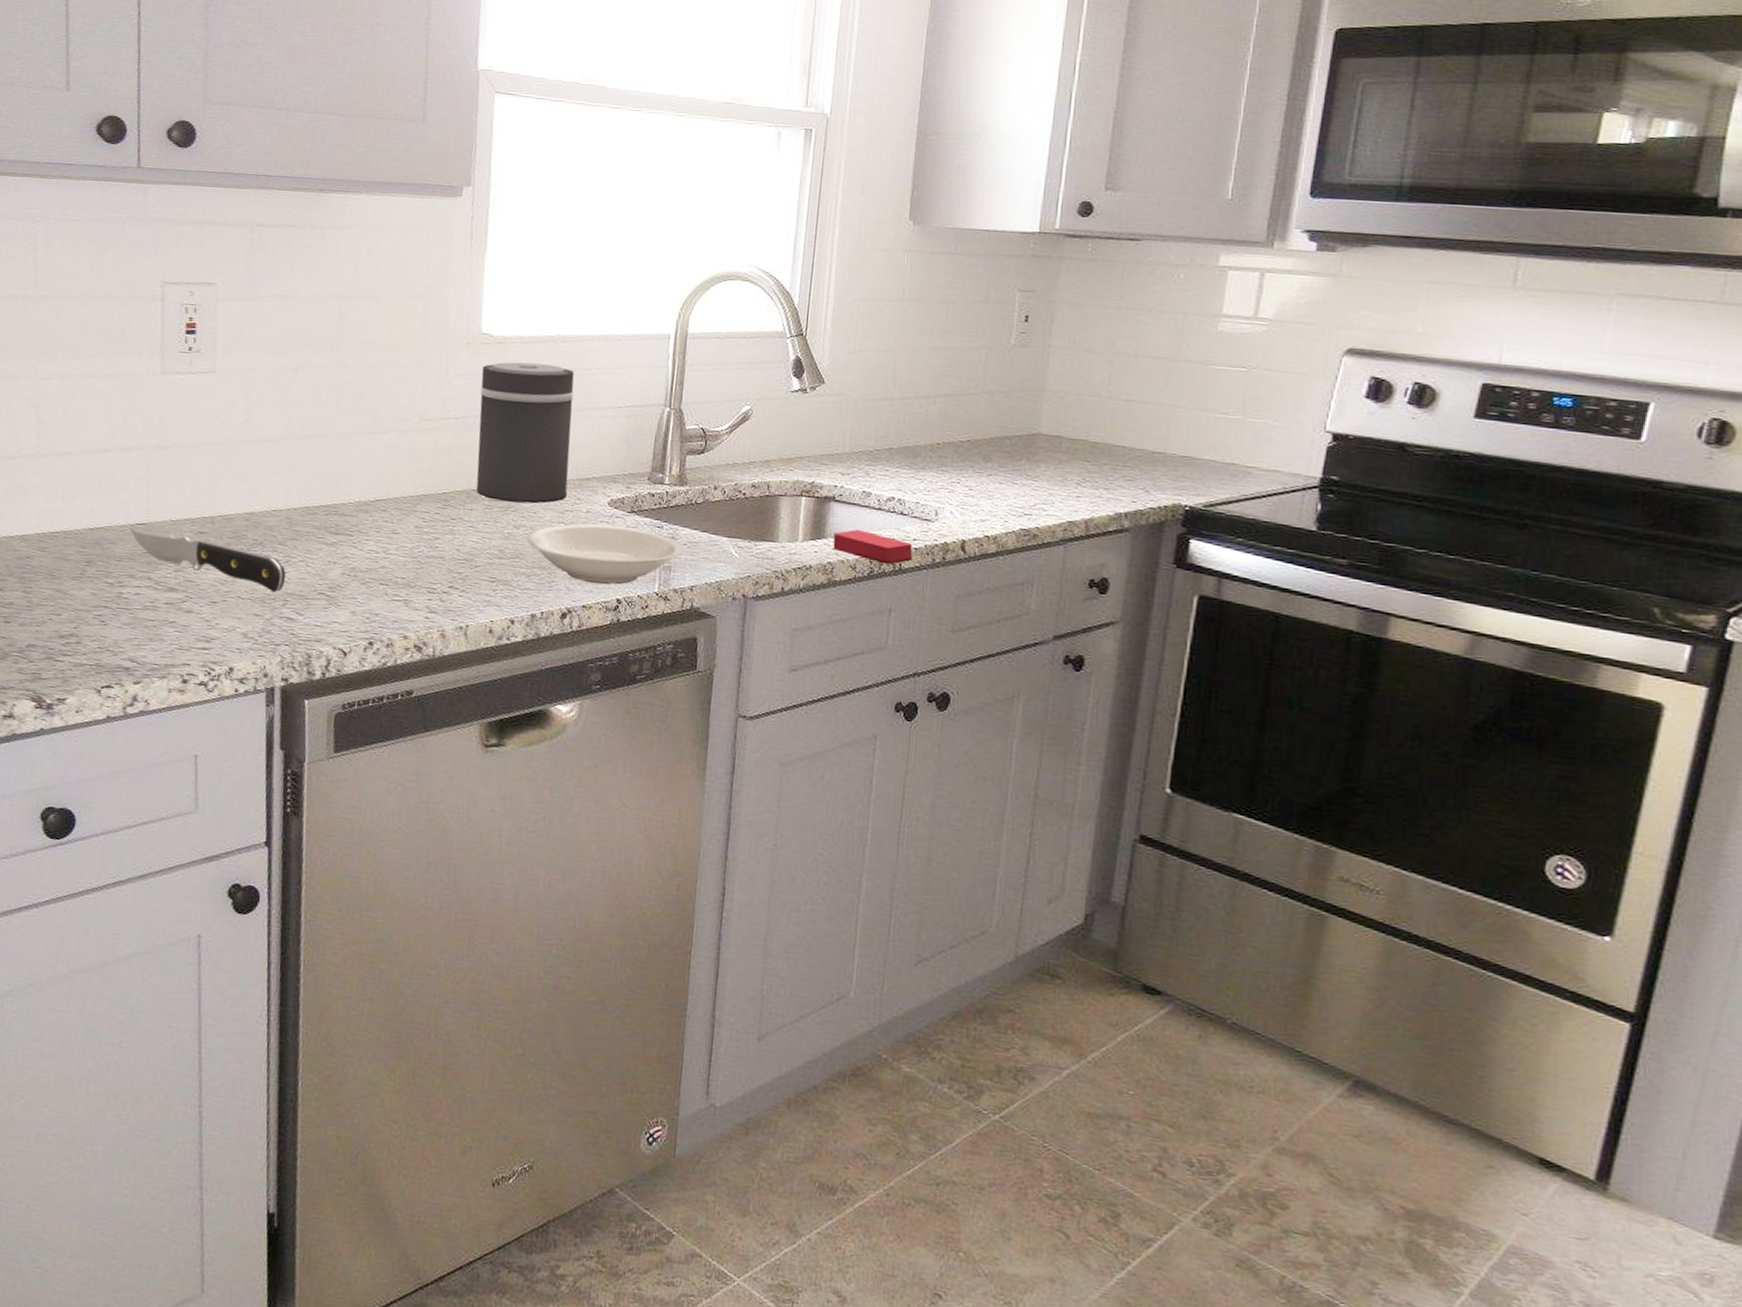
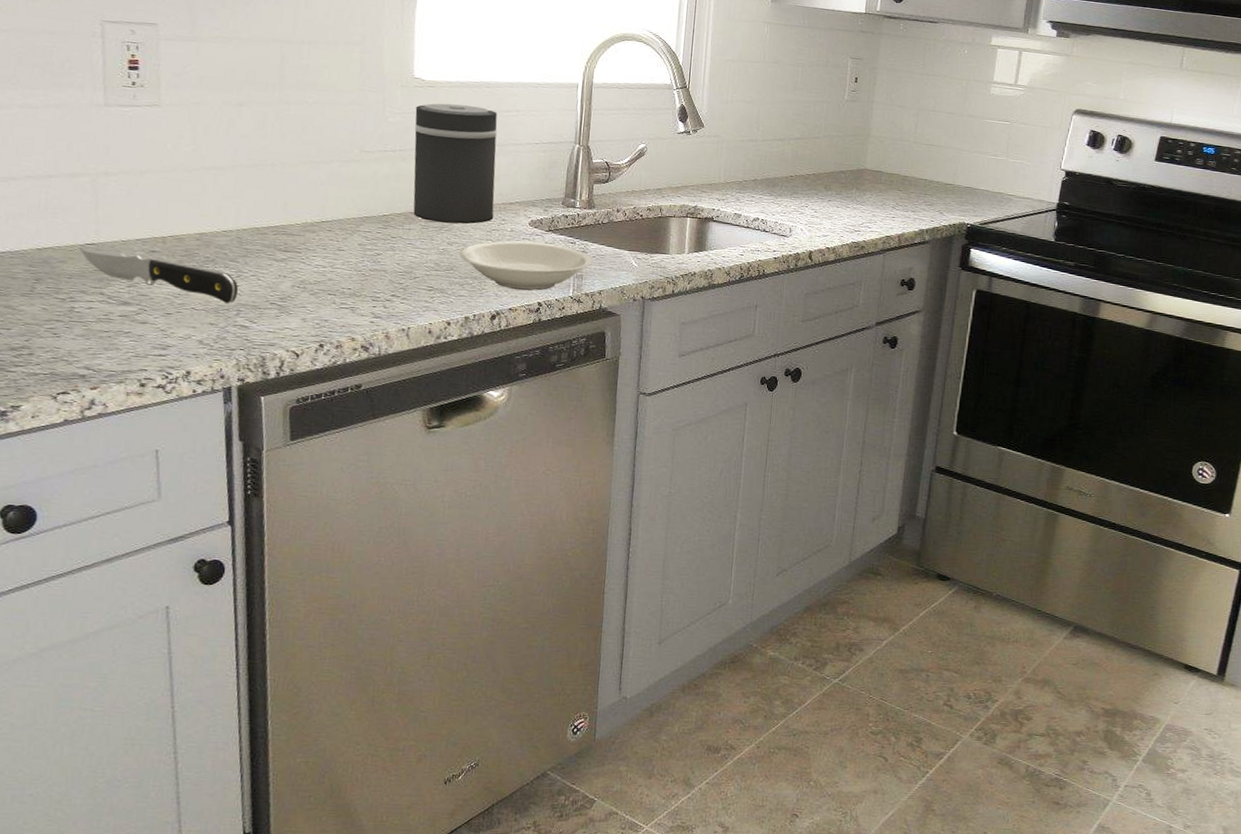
sponge: present [832,529,913,565] -> none [712,243,773,271]

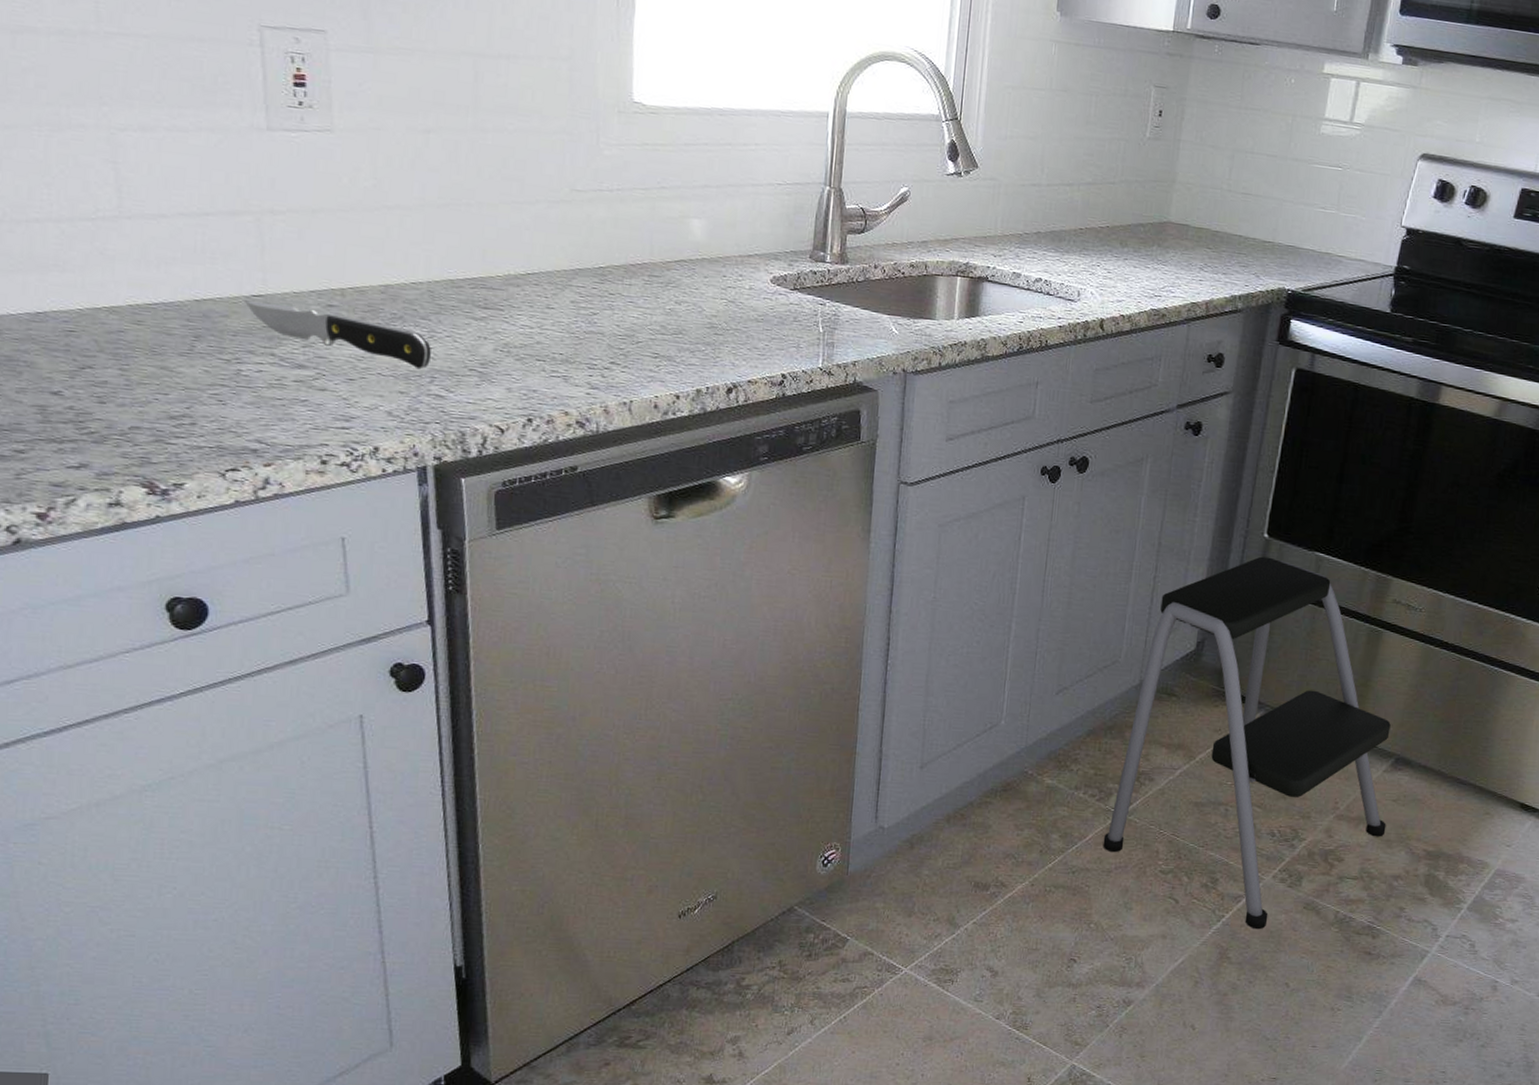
cylinder: present [413,103,498,224] -> none [634,133,733,280]
bowl: present [459,240,593,291] -> none [689,300,846,361]
step stool: none [820,451,1069,784] -> present [1103,556,1391,930]

